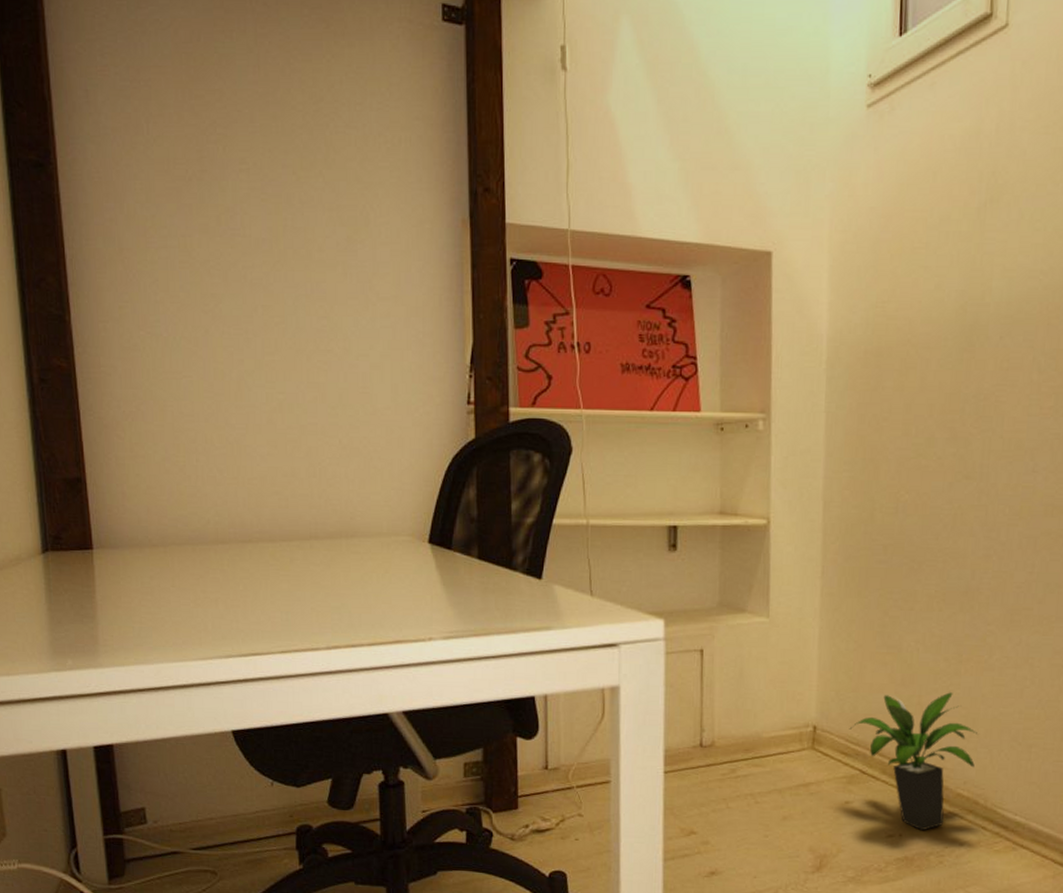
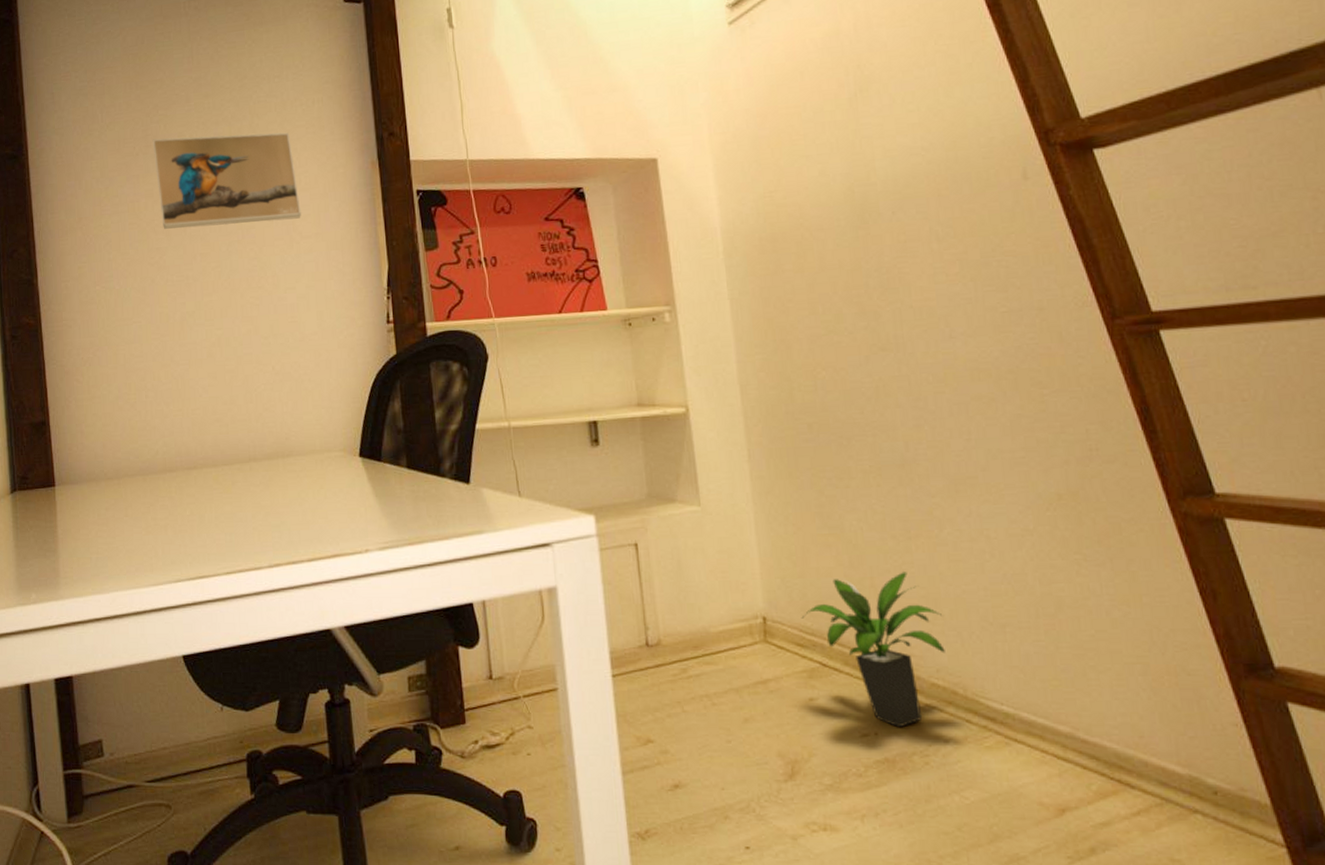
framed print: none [208,162,379,277] -> present [152,132,301,229]

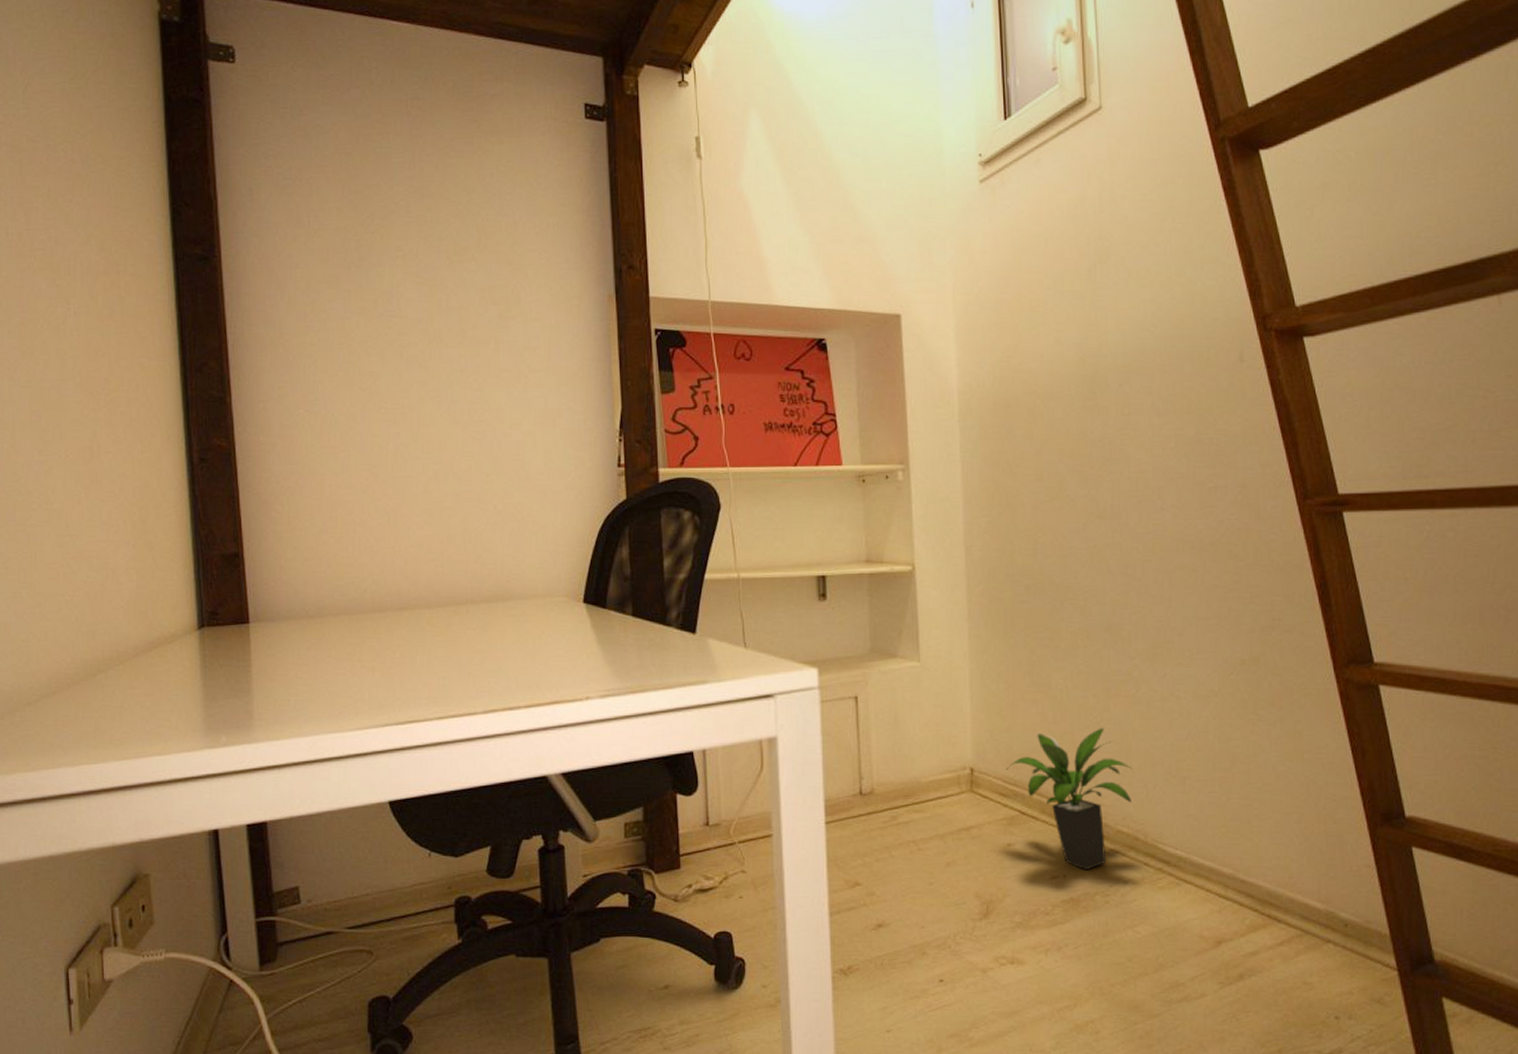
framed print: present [152,132,301,229] -> none [366,251,531,352]

